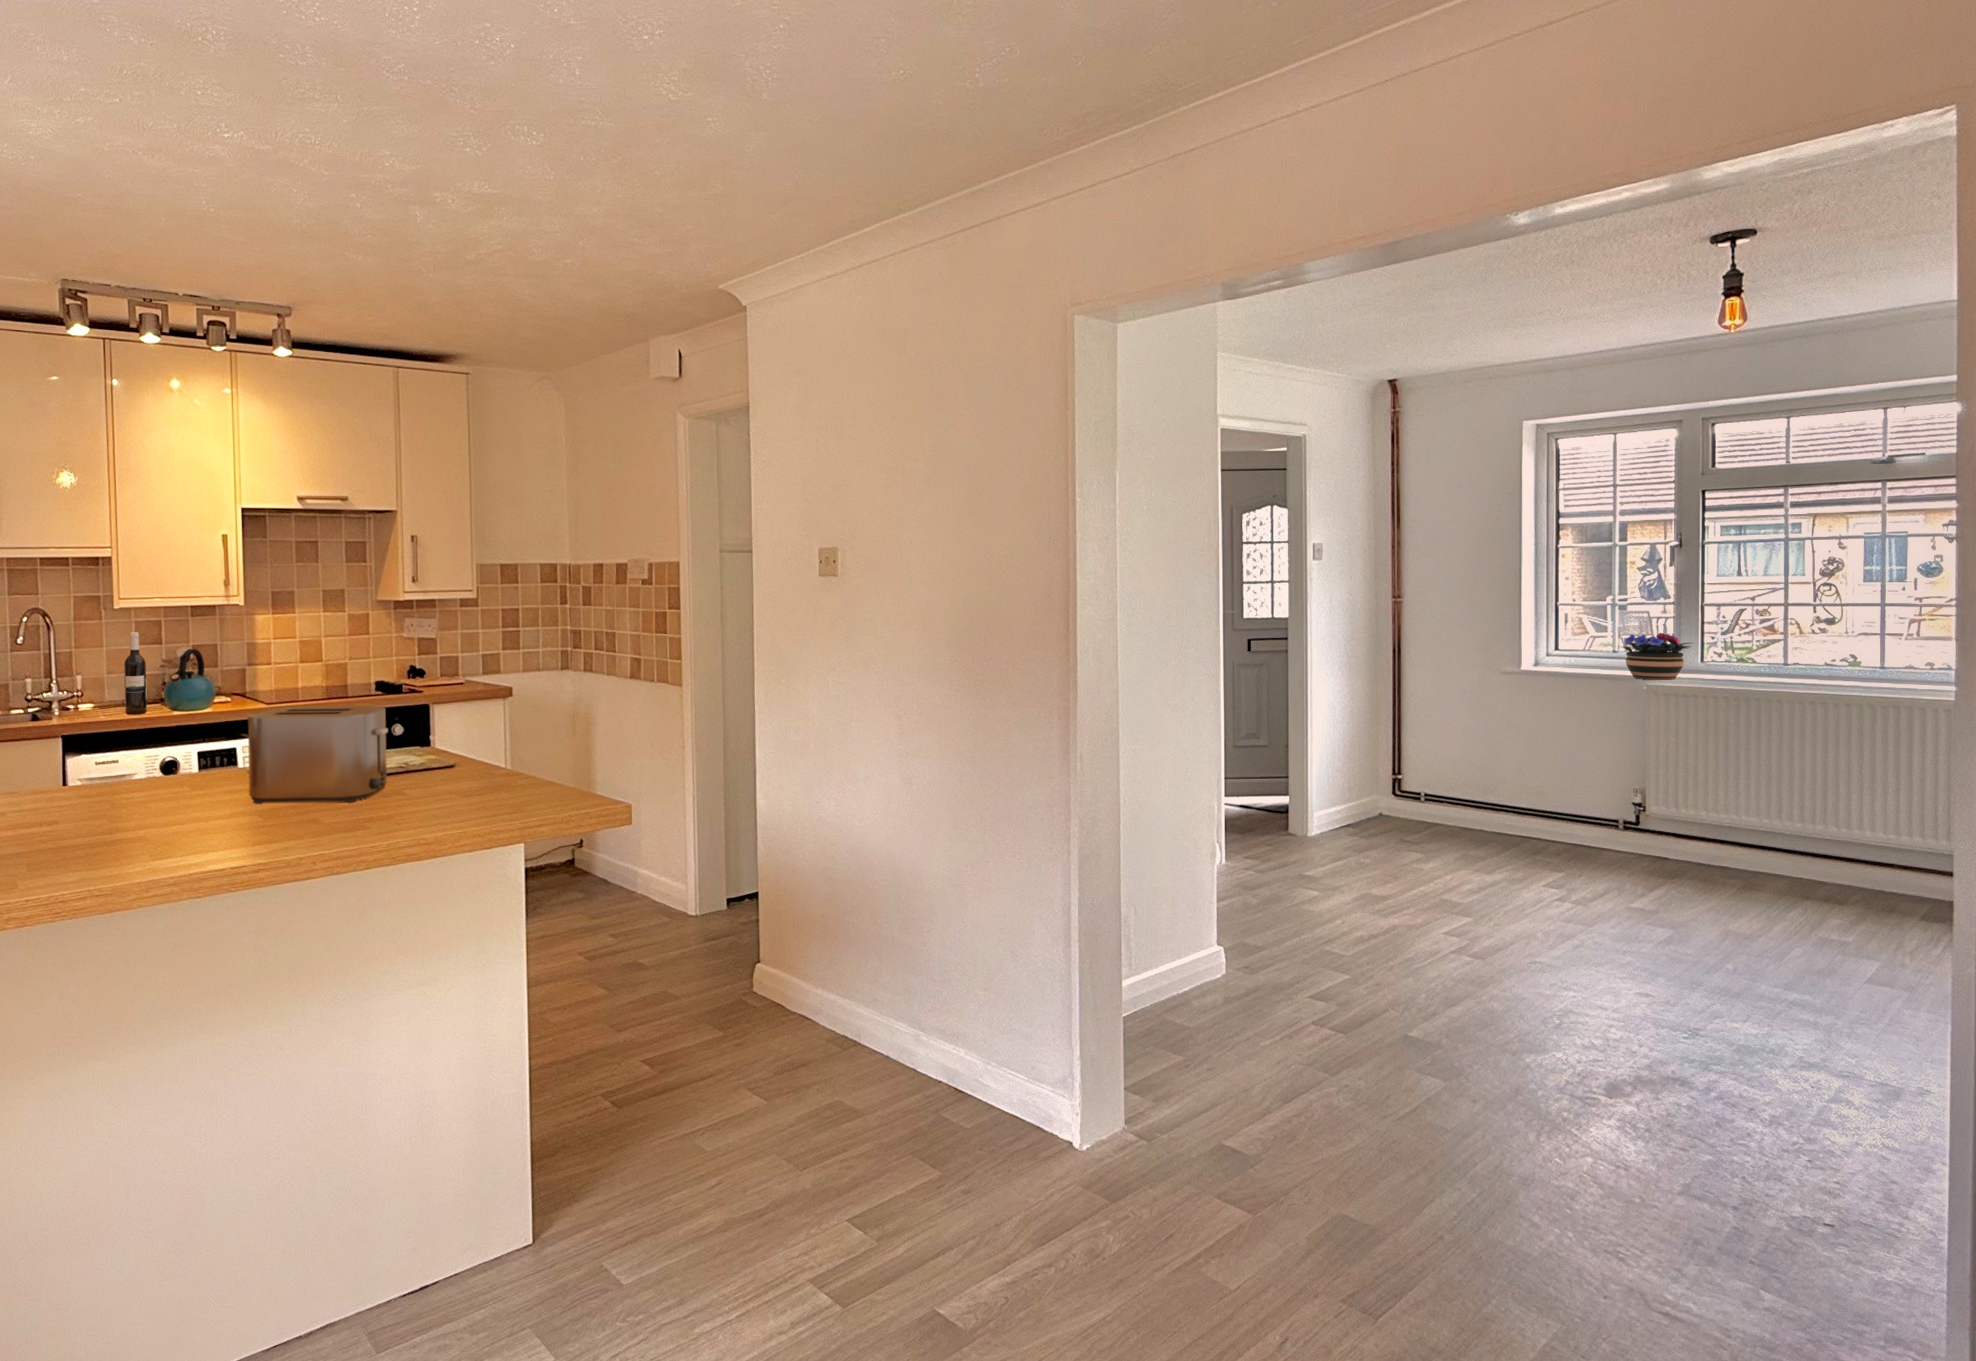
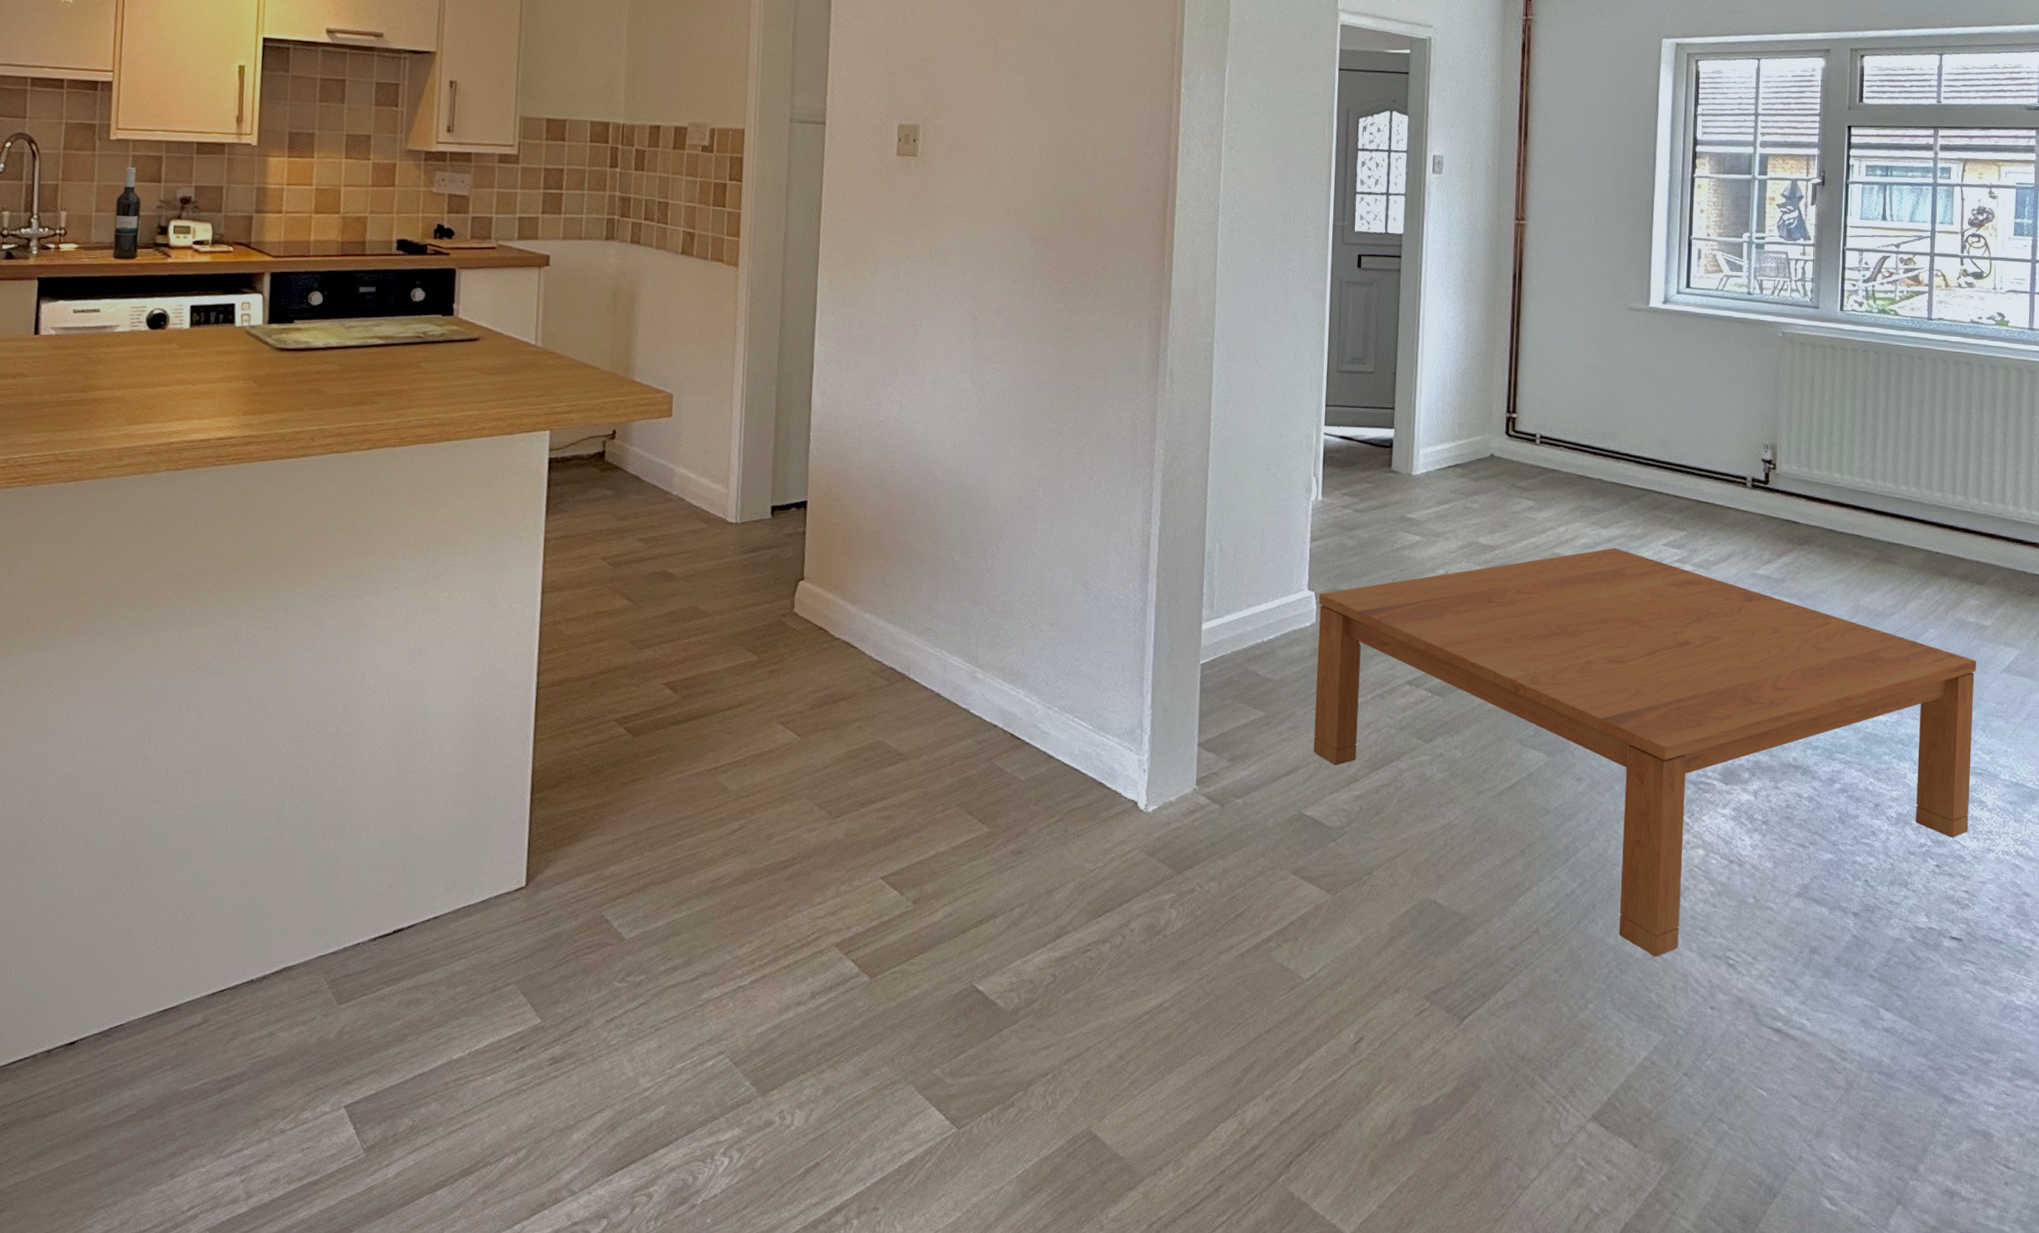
kettle: present [163,648,216,713] -> none [157,189,218,261]
toaster: present [247,705,389,804] -> none [244,261,408,373]
coffee table: none [1227,891,1841,1255] -> present [1313,547,1977,957]
potted flower: present [1621,632,1694,680] -> none [1756,275,1834,328]

